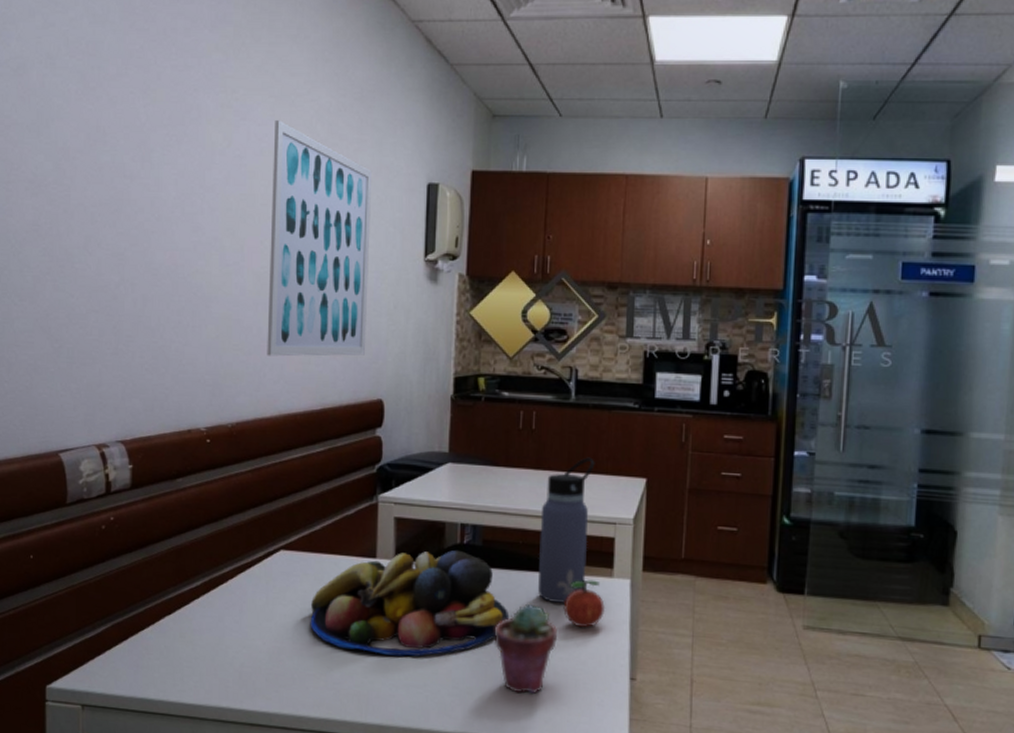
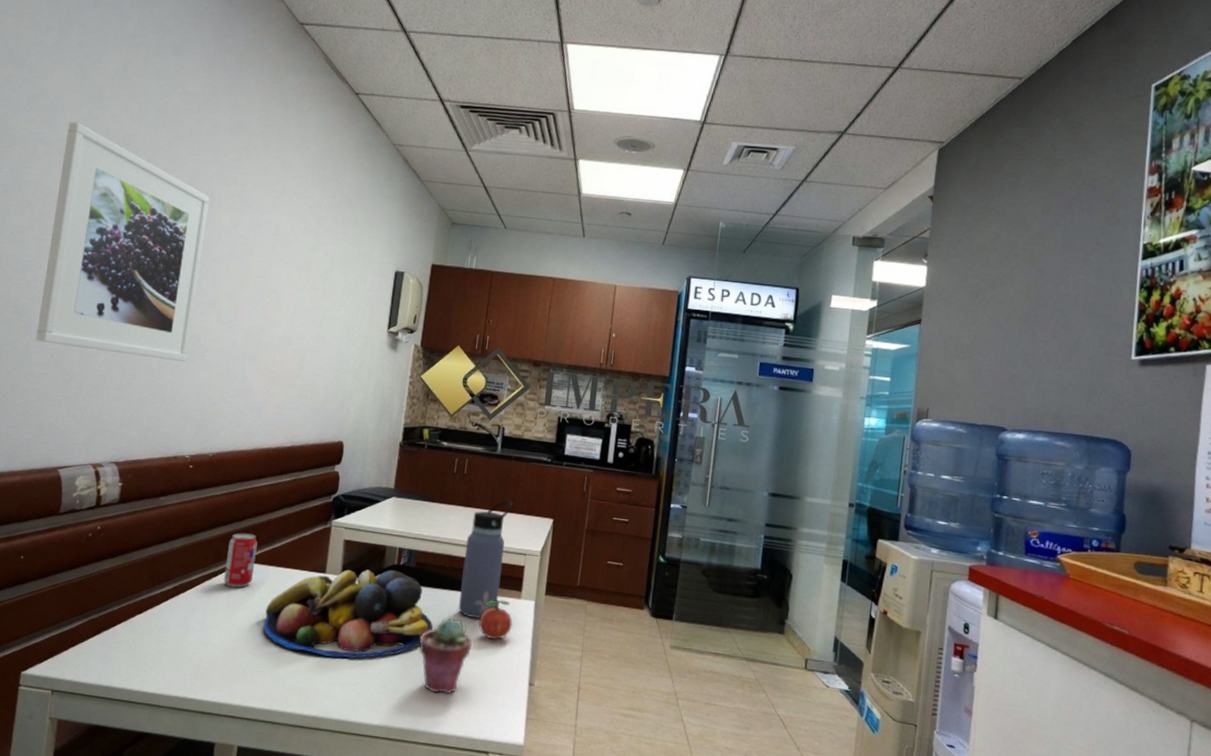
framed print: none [16,33,196,316] -> present [36,121,210,362]
beverage can: none [259,516,294,580] -> present [224,533,258,588]
wall art: present [267,120,373,357] -> none [249,211,352,405]

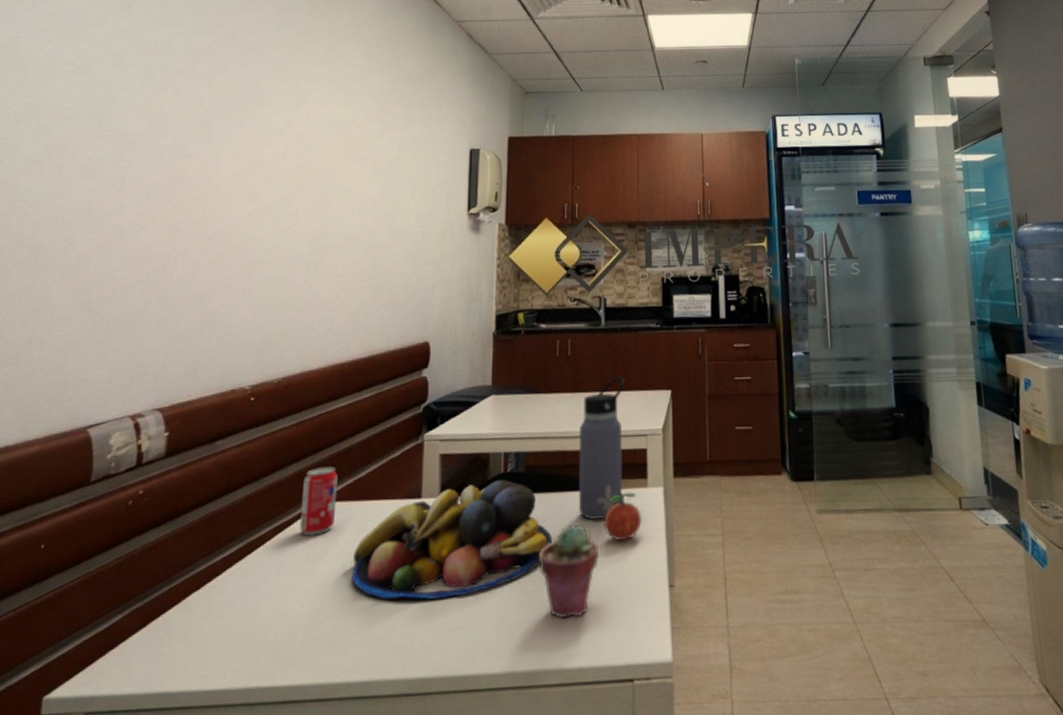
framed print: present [36,121,210,362] -> none [57,36,258,282]

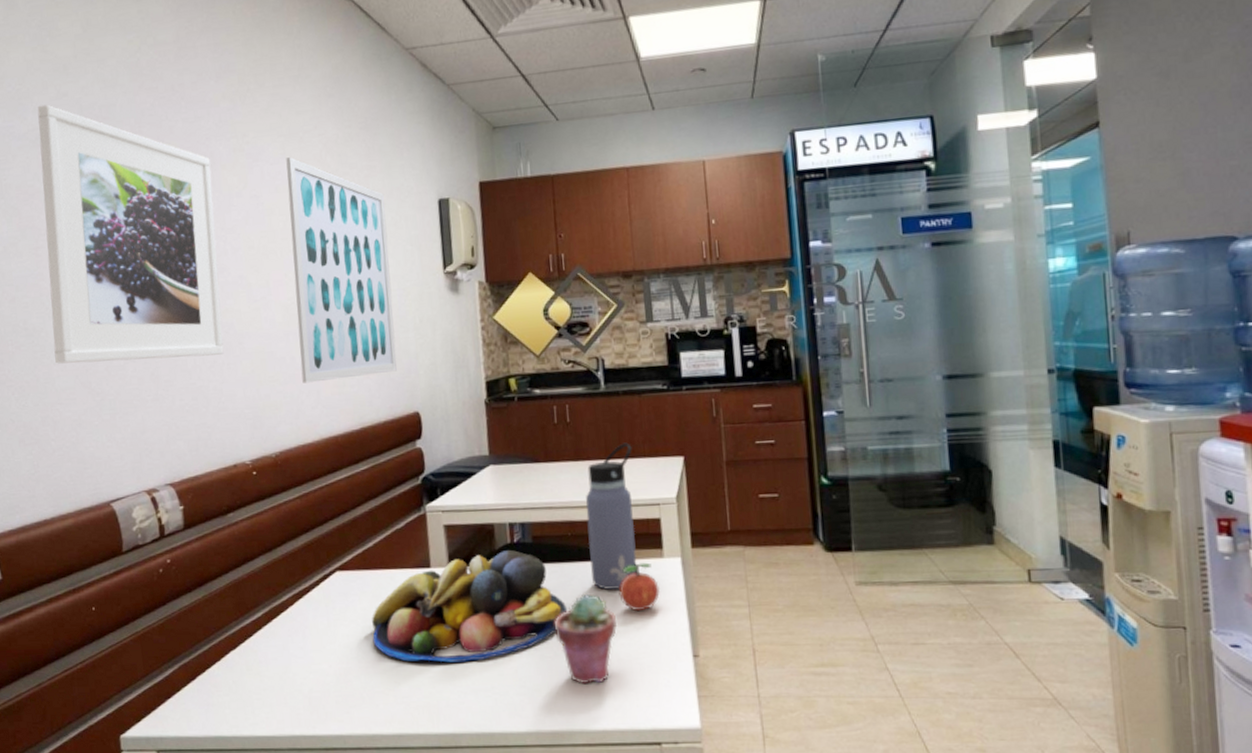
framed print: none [57,36,258,282] -> present [37,104,224,364]
beverage can: present [300,467,338,536] -> none [314,537,350,603]
wall art: none [317,103,421,311] -> present [286,157,397,384]

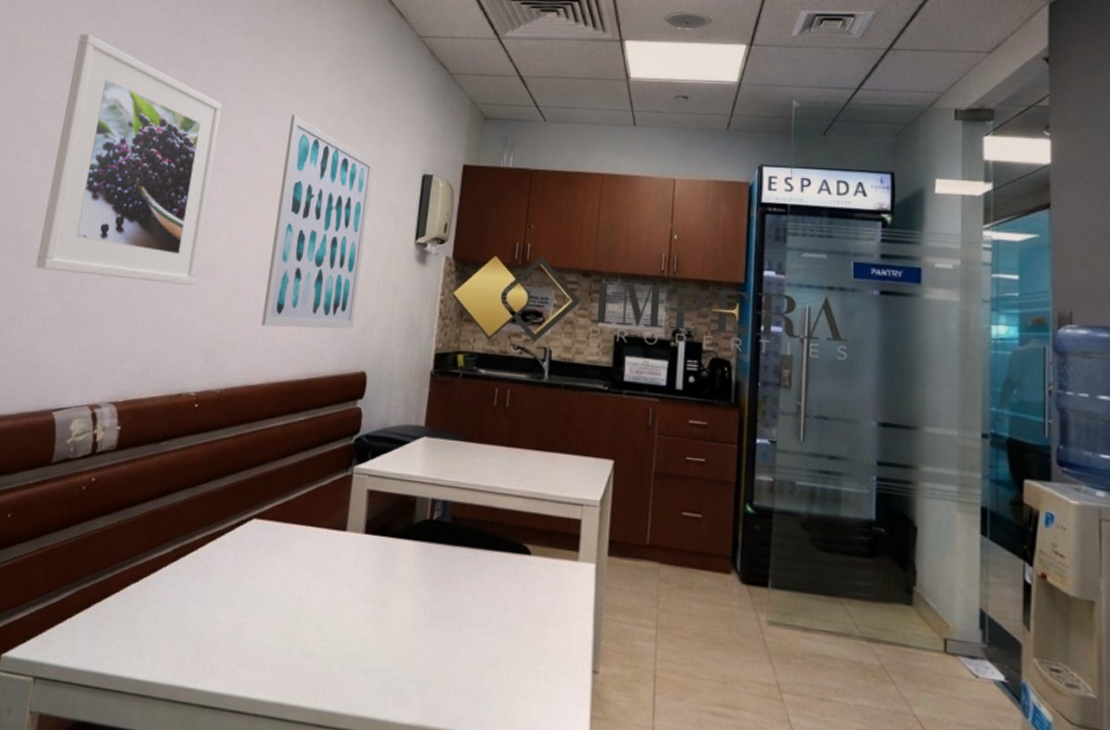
fruit bowl: present [372,550,568,663] -> none [274,526,474,638]
potted succulent: present [555,593,618,685] -> none [458,585,521,684]
water bottle: present [585,442,637,590] -> none [504,436,565,587]
apple: present [618,562,661,610] -> none [528,562,571,614]

